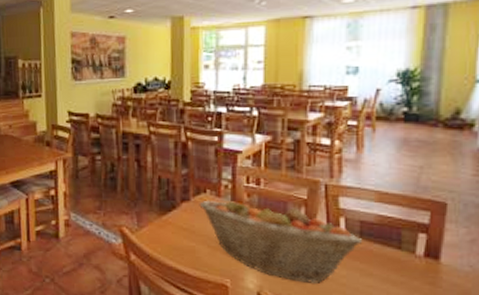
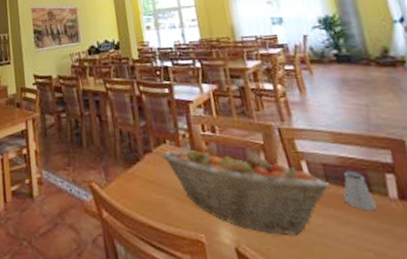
saltshaker: none [372,228,401,266] -> present [343,170,377,211]

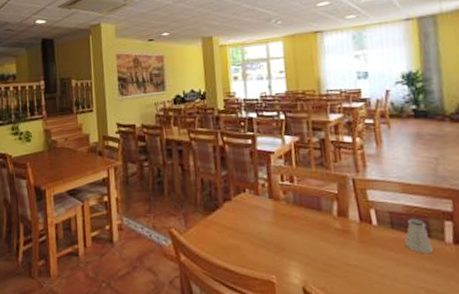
fruit basket: present [161,150,330,235] -> none [240,198,394,275]

